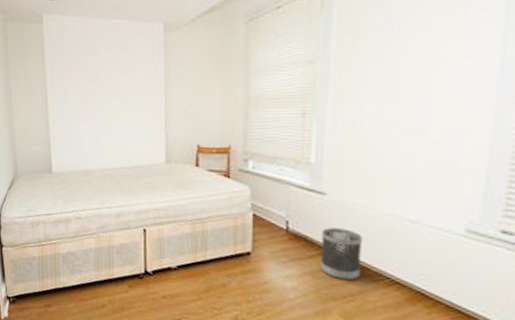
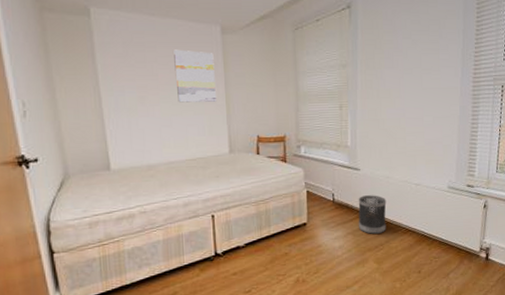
wall art: none [115,51,156,107] -> present [174,49,217,103]

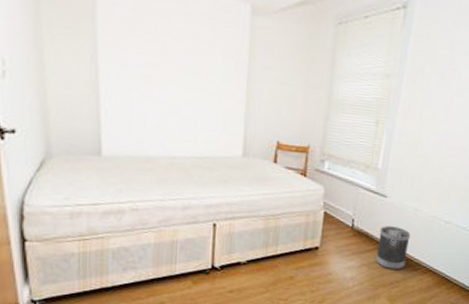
wall art: present [174,49,217,103] -> none [190,24,239,95]

